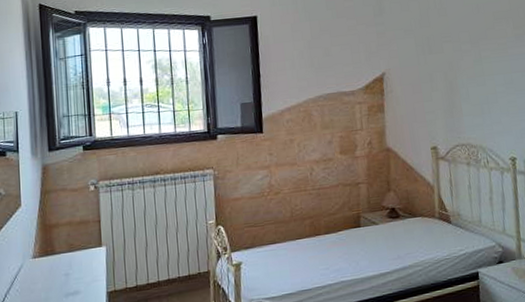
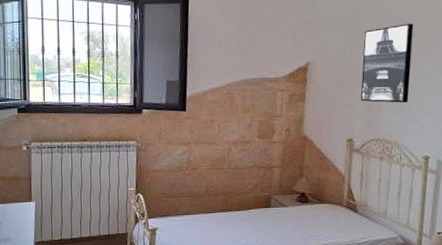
wall art: none [435,26,488,108] -> present [360,23,414,103]

